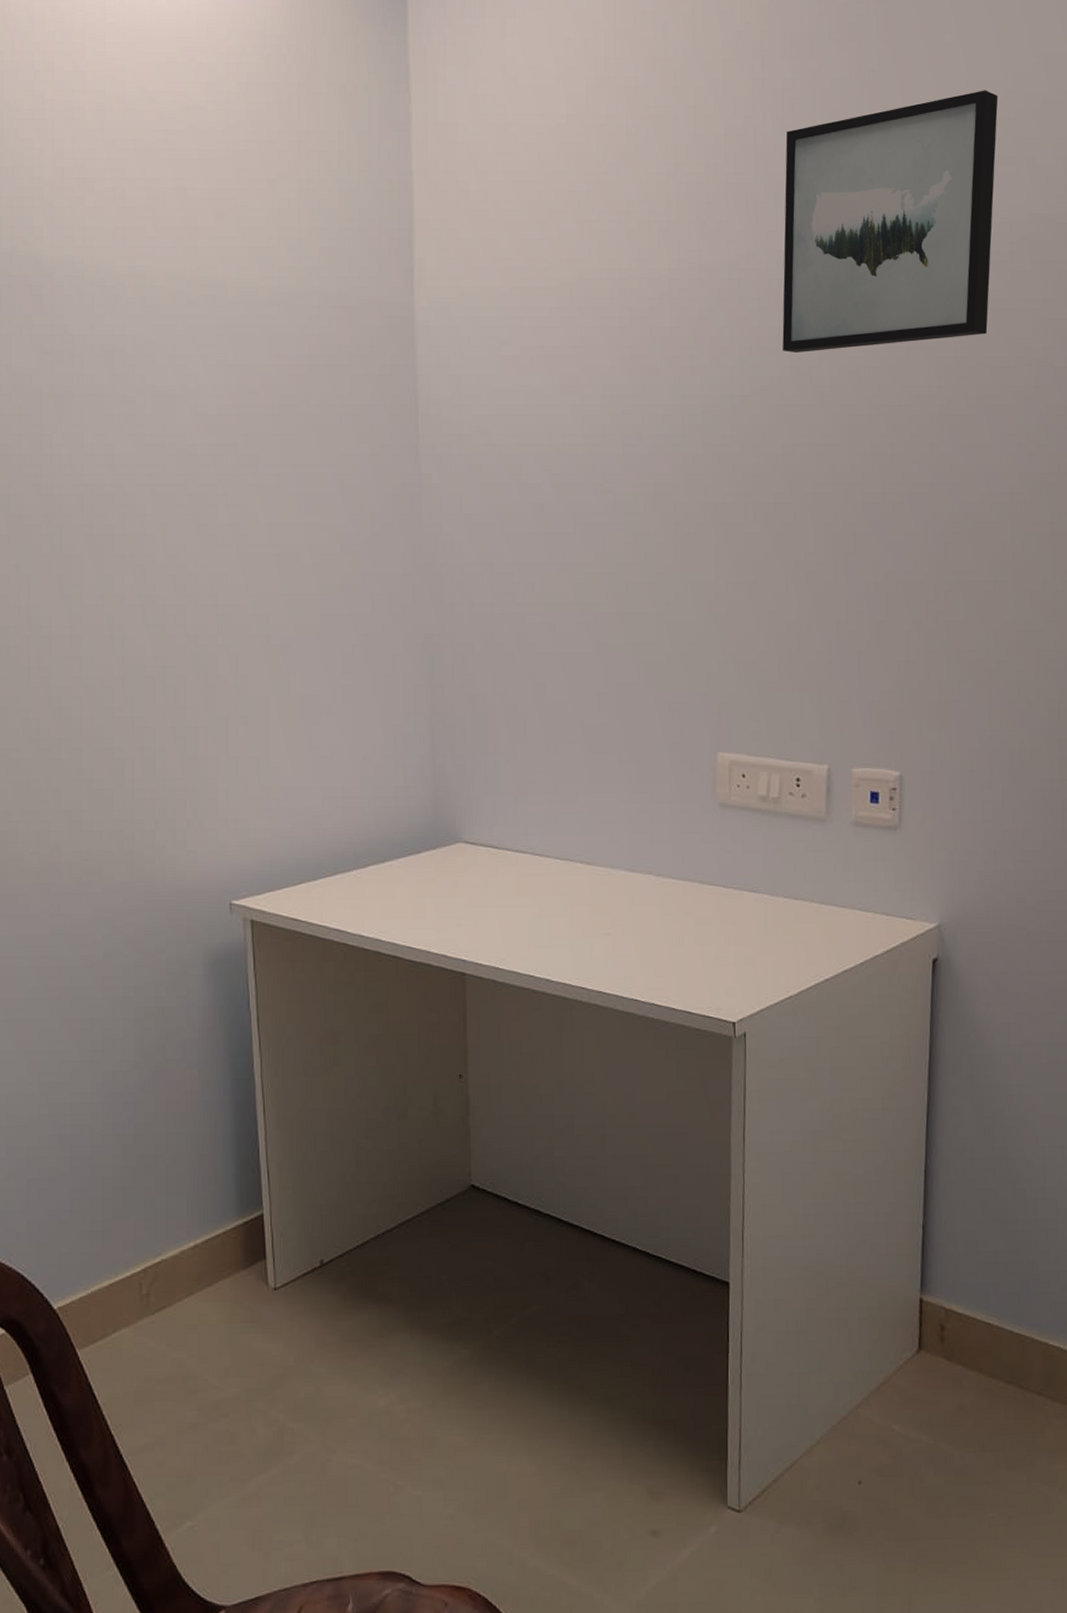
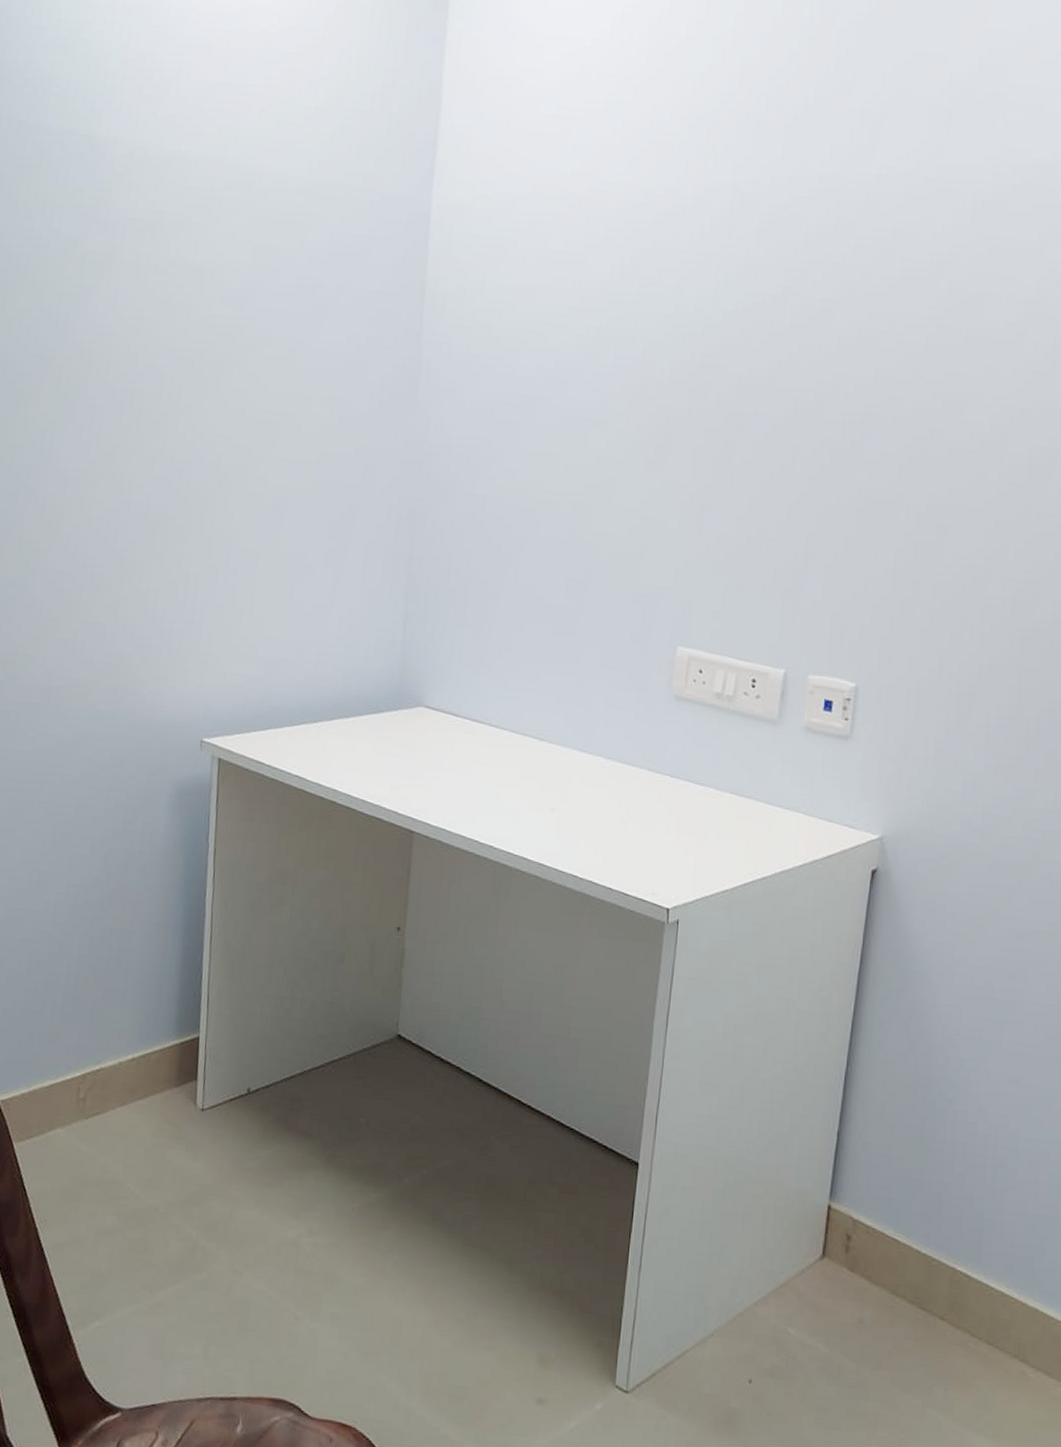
wall art: present [782,90,998,352] -> none [778,39,1013,275]

